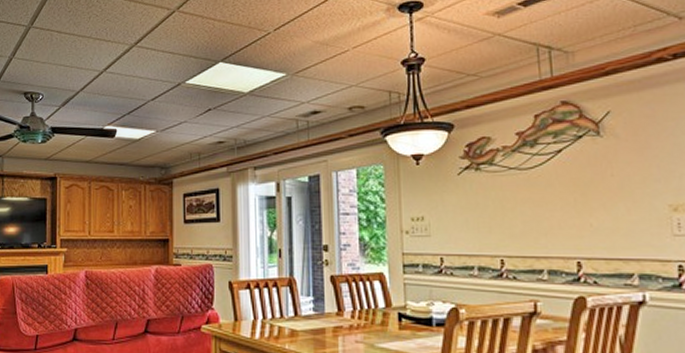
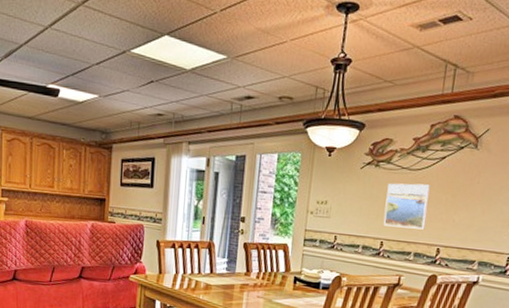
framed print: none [496,185,555,240] -> present [383,183,430,230]

